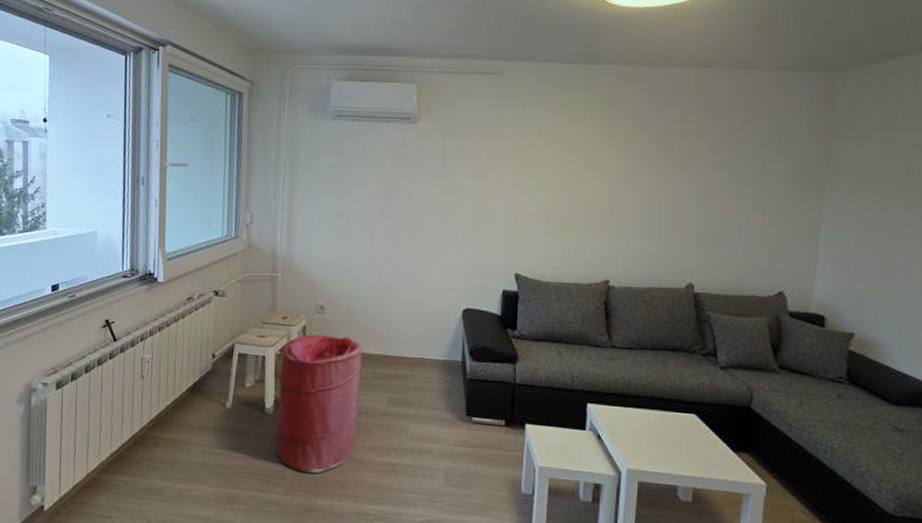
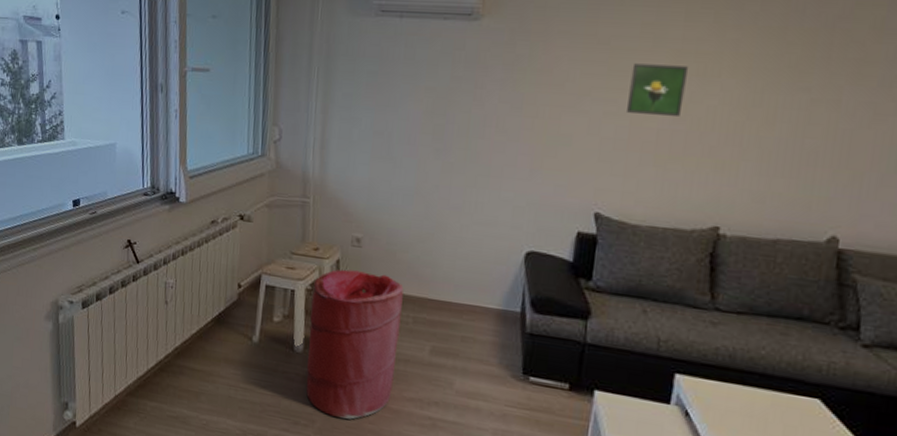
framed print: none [533,155,576,195] -> present [627,63,689,116]

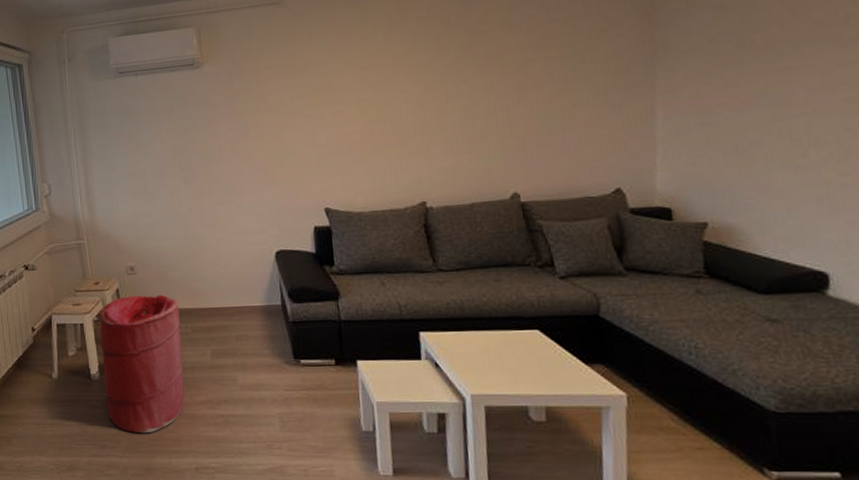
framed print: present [627,63,689,116] -> none [329,78,375,122]

